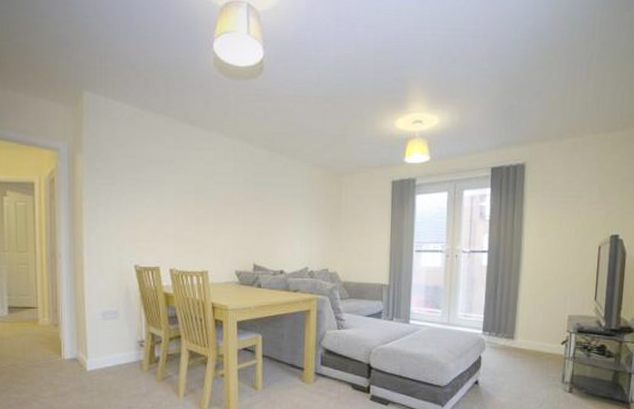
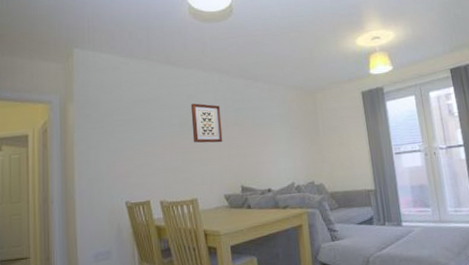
wall art: none [208,170,240,217] -> present [190,103,223,143]

